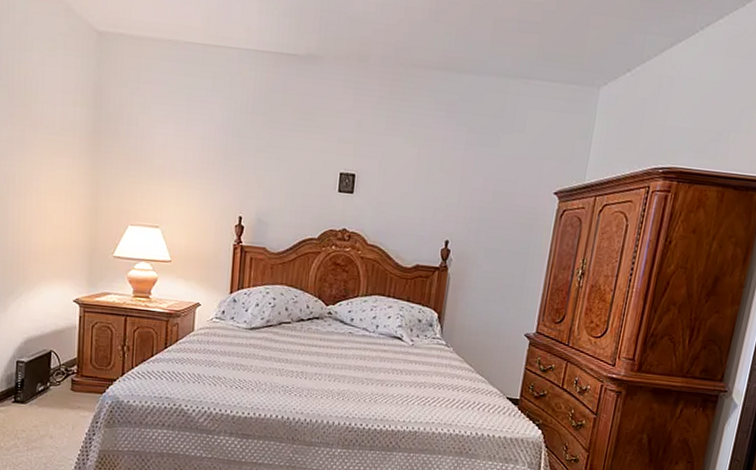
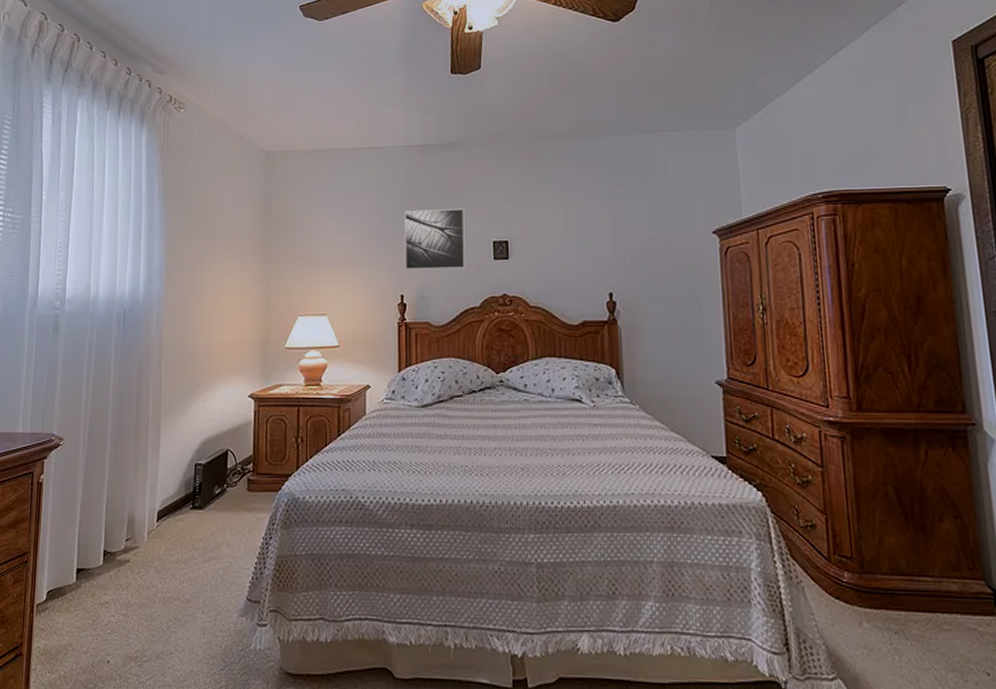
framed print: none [245,126,315,198] -> present [404,209,466,270]

